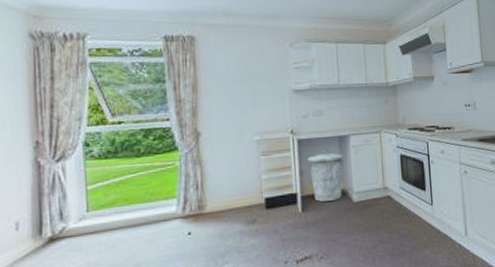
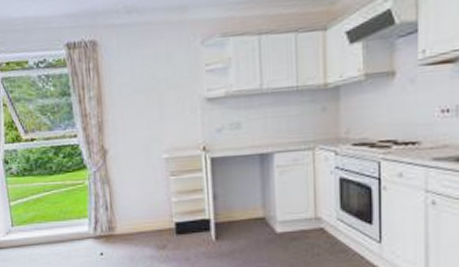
trash can: present [307,150,344,202] -> none [222,171,265,230]

